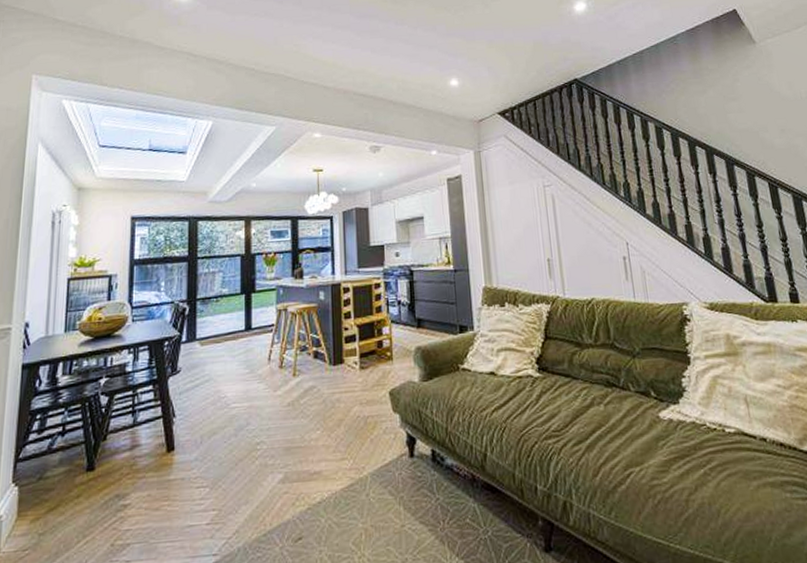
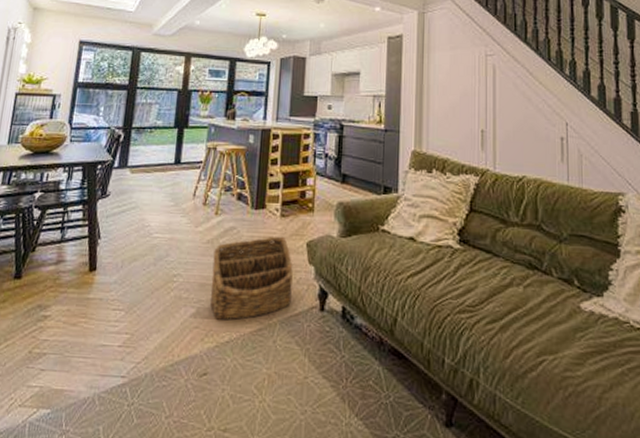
basket: none [296,388,380,482] -> present [210,236,293,320]

